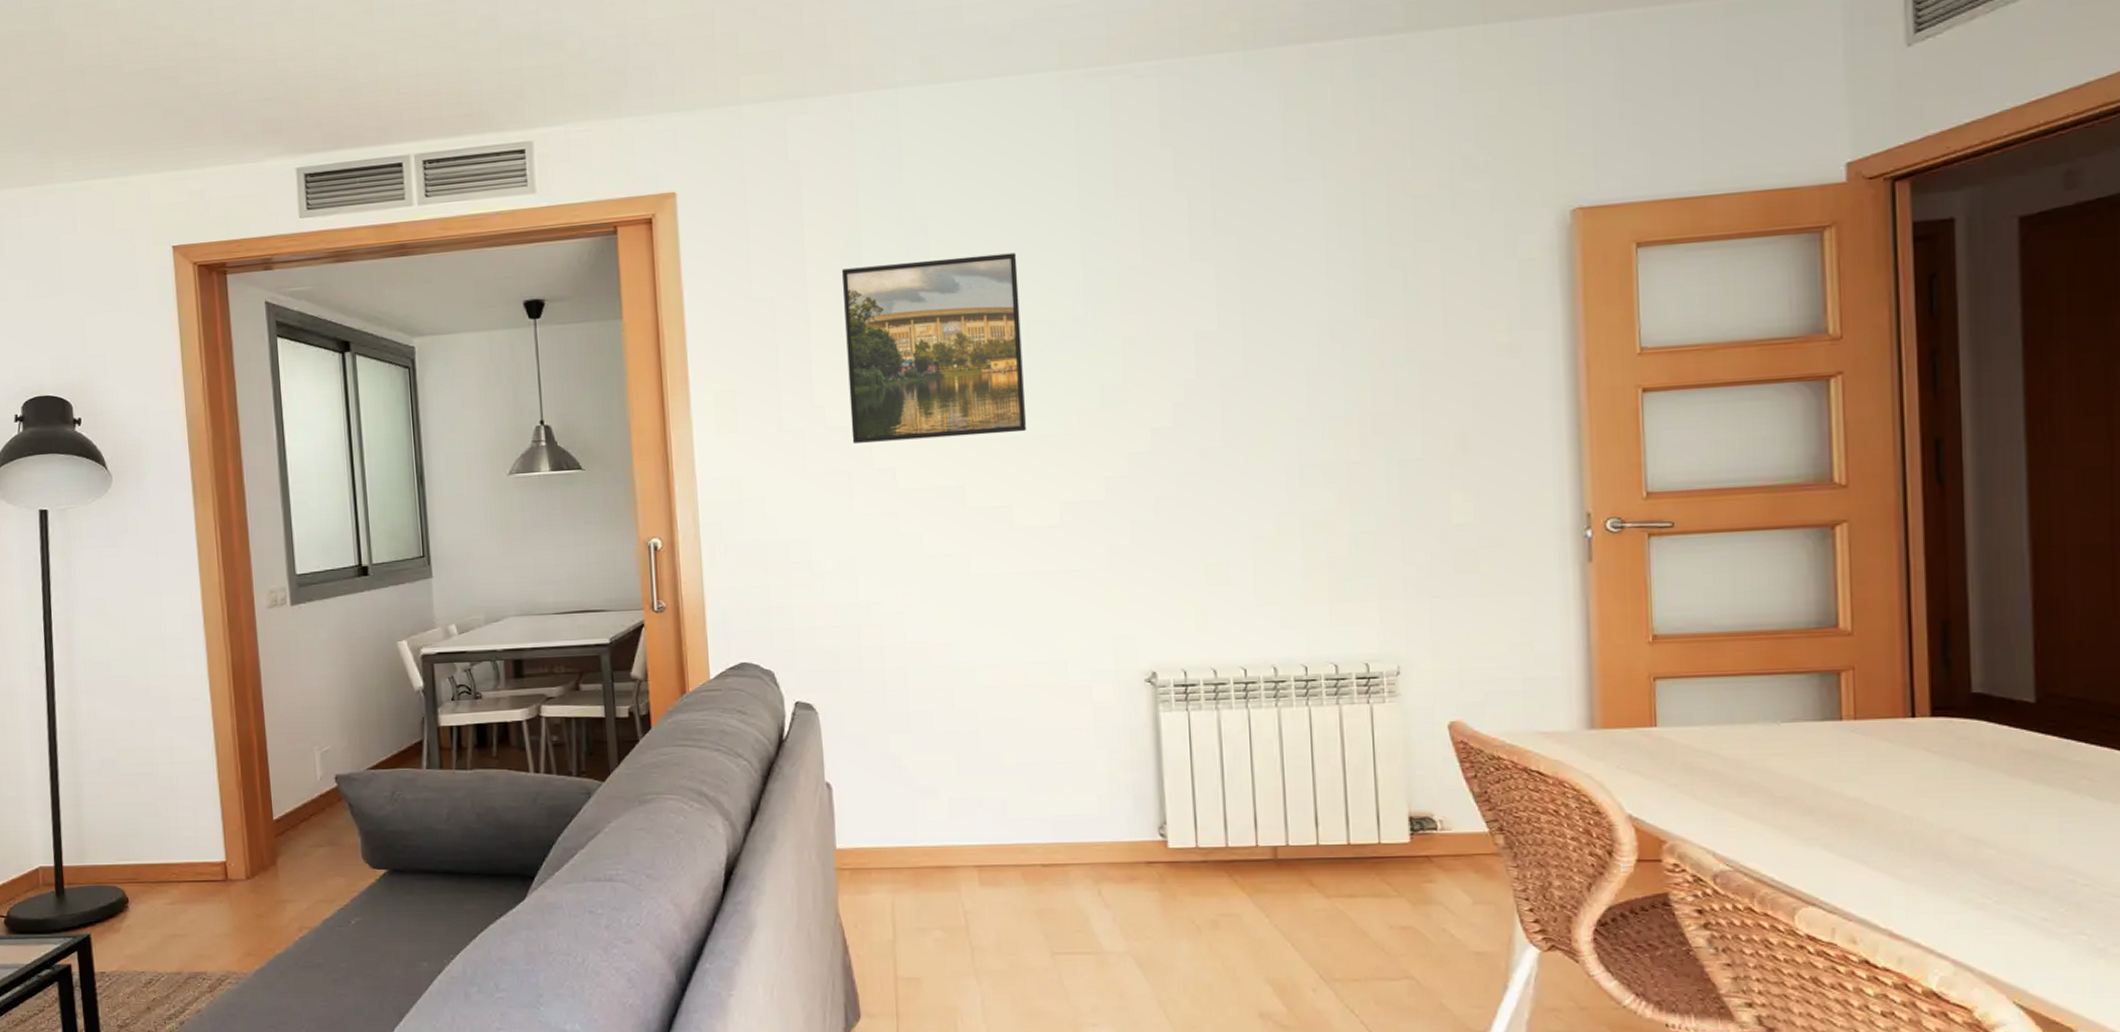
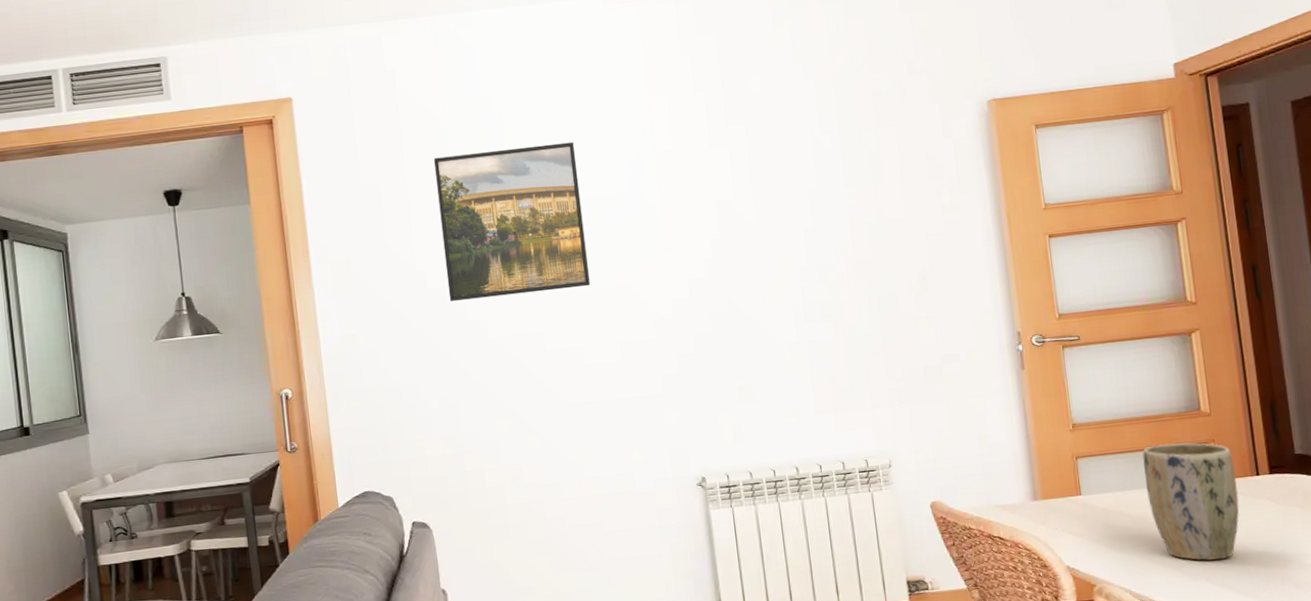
plant pot: none [1747,668,1883,823] -> present [1142,443,1240,561]

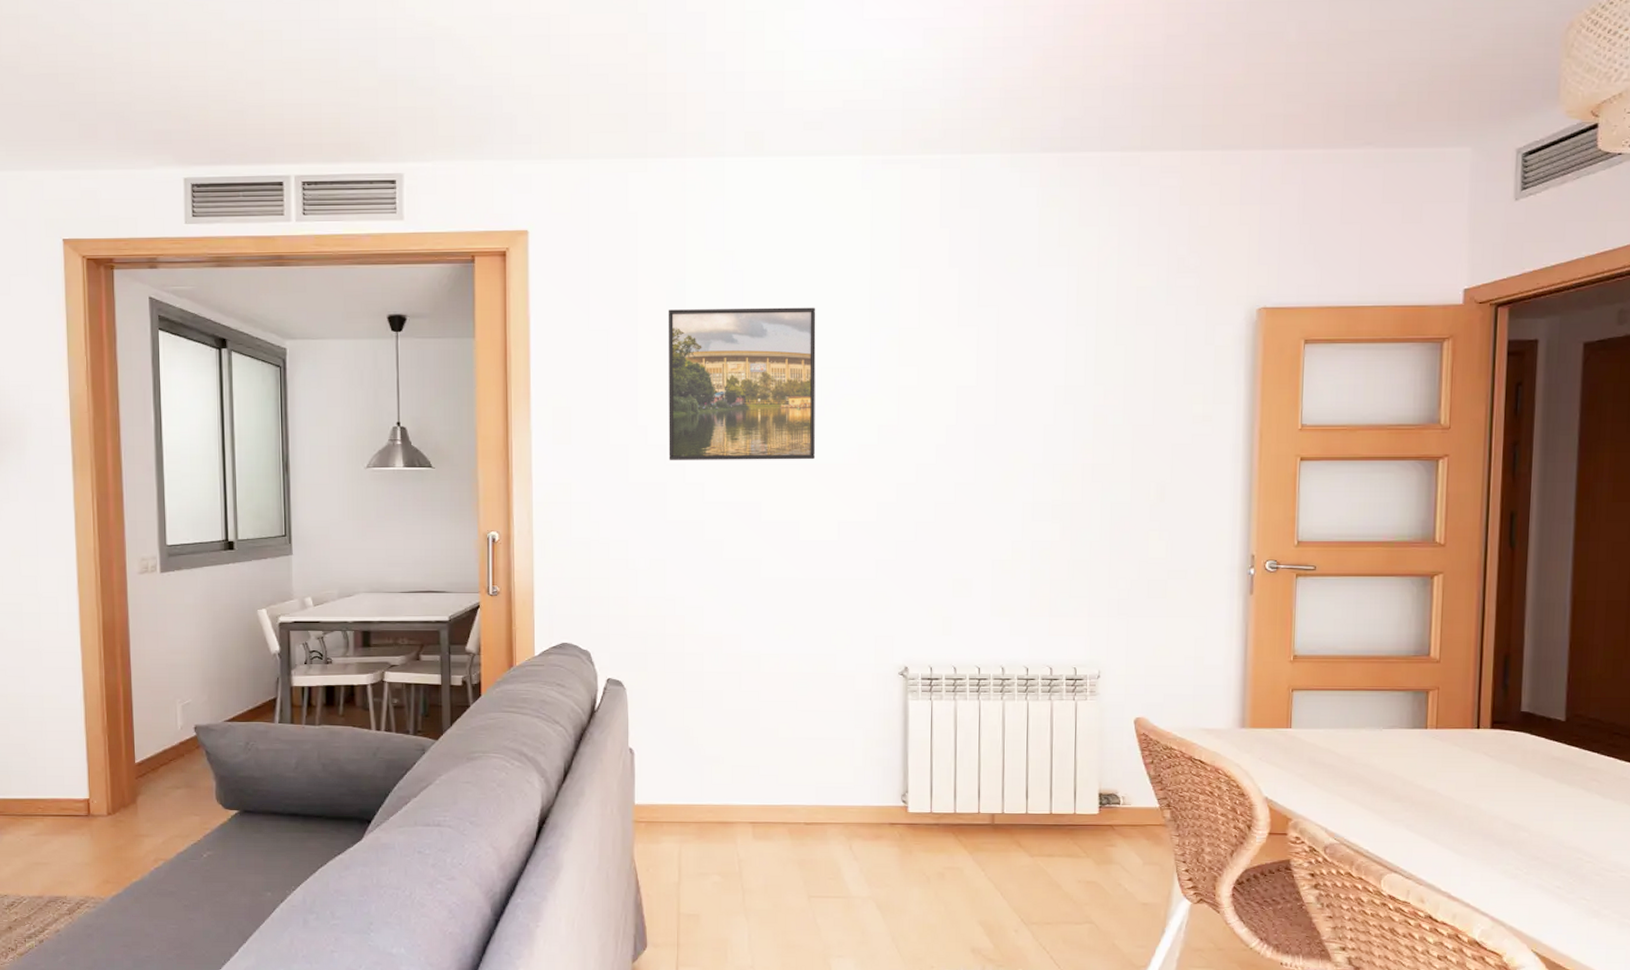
plant pot: present [1142,443,1240,561] -> none [1359,686,1456,809]

